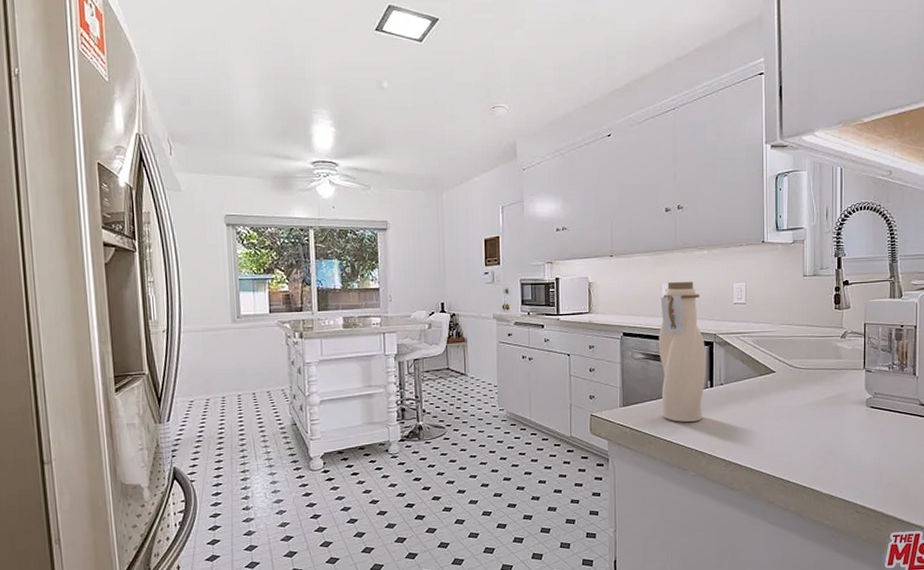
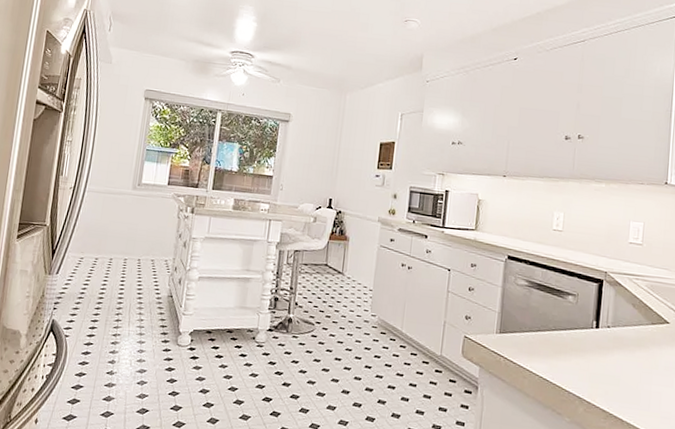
water bottle: present [658,282,706,422] -> none [541,211,595,363]

